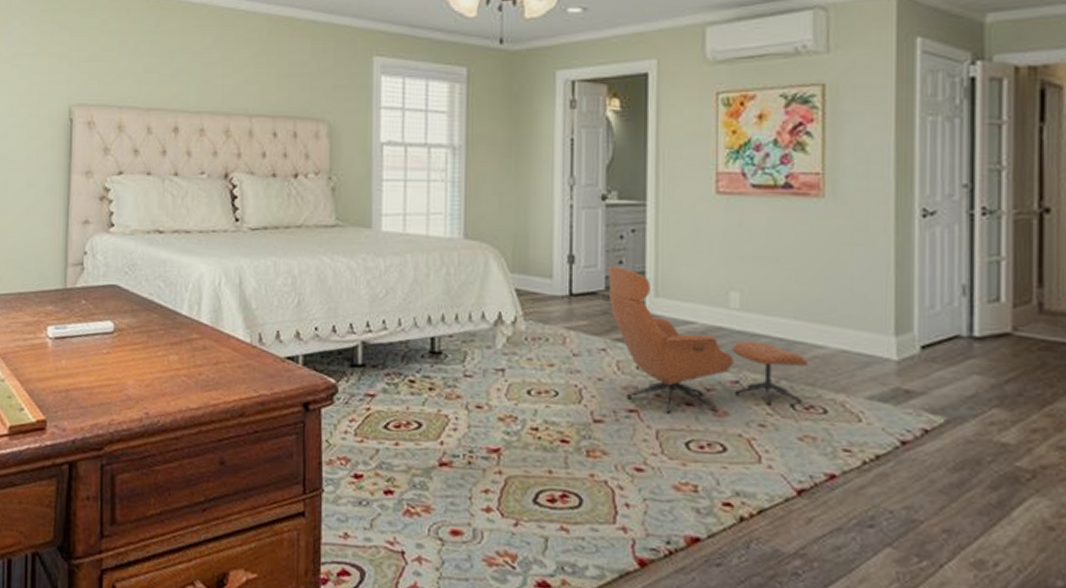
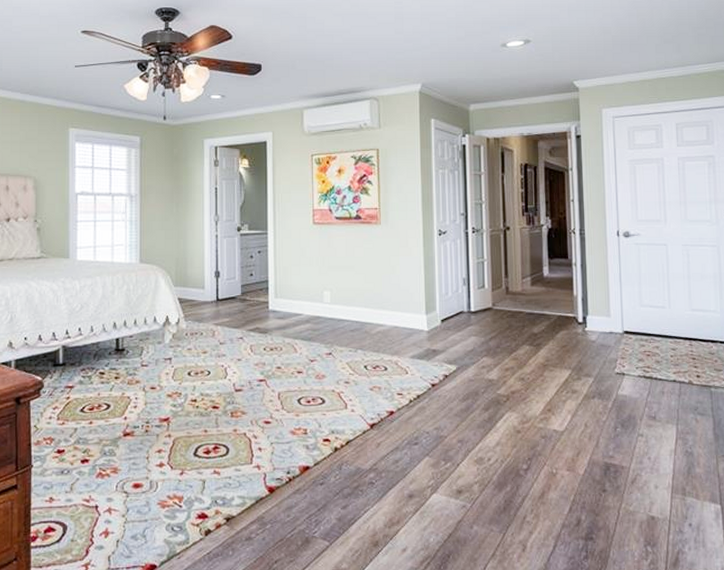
lounge chair: present [608,265,808,414] -> none [243,277,374,380]

